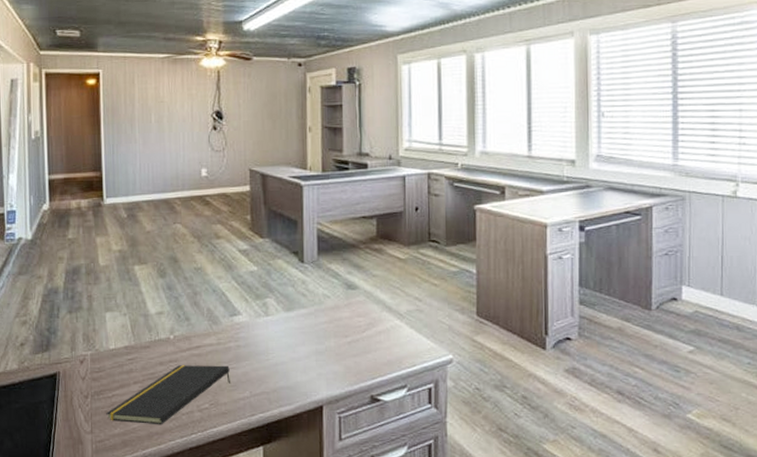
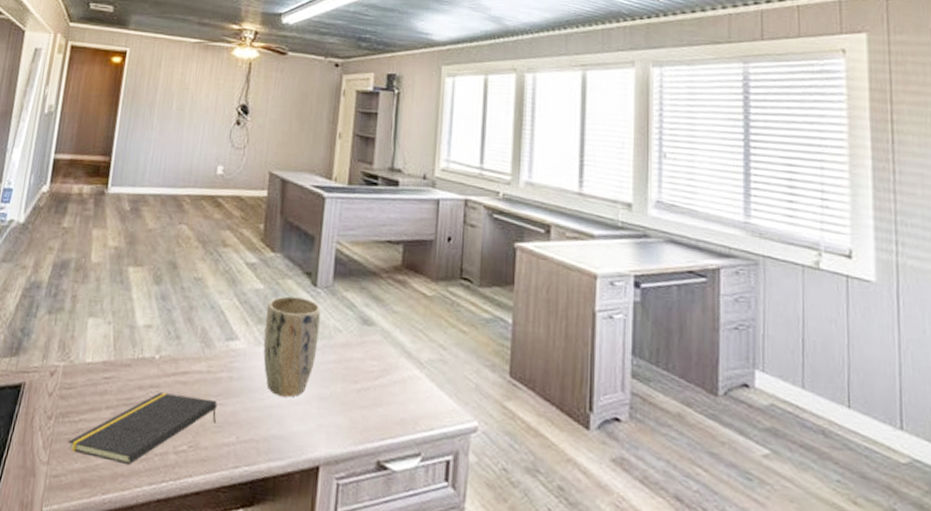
plant pot: none [262,273,310,355] -> present [263,296,321,397]

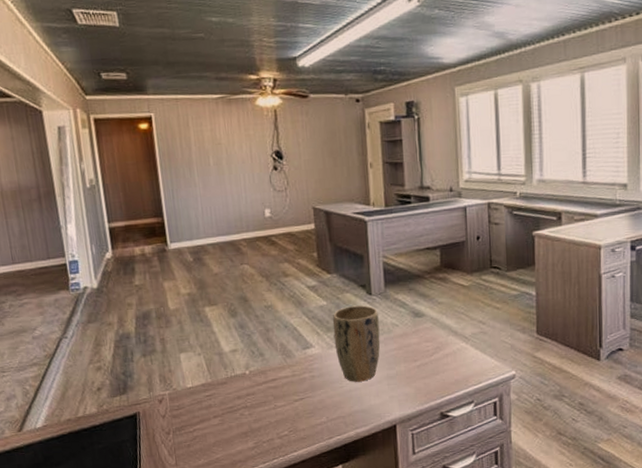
notepad: present [68,392,217,466] -> none [189,395,307,454]

